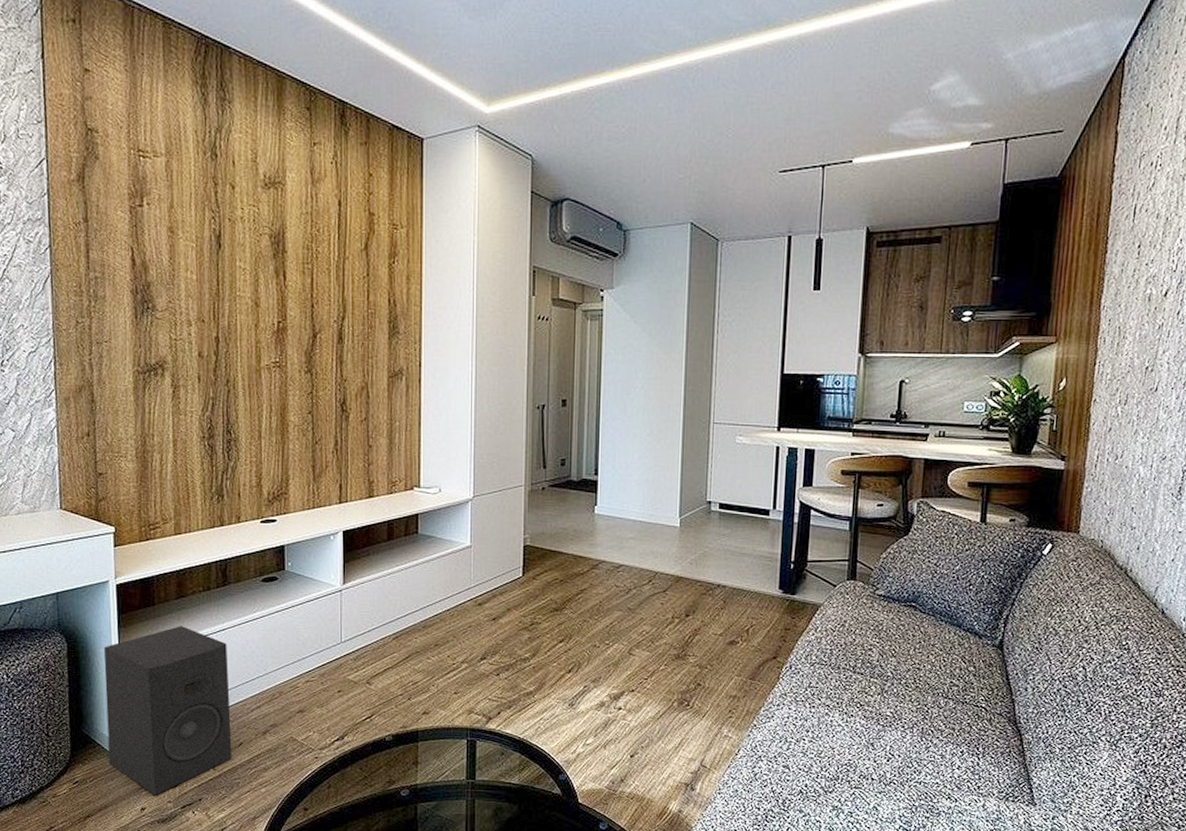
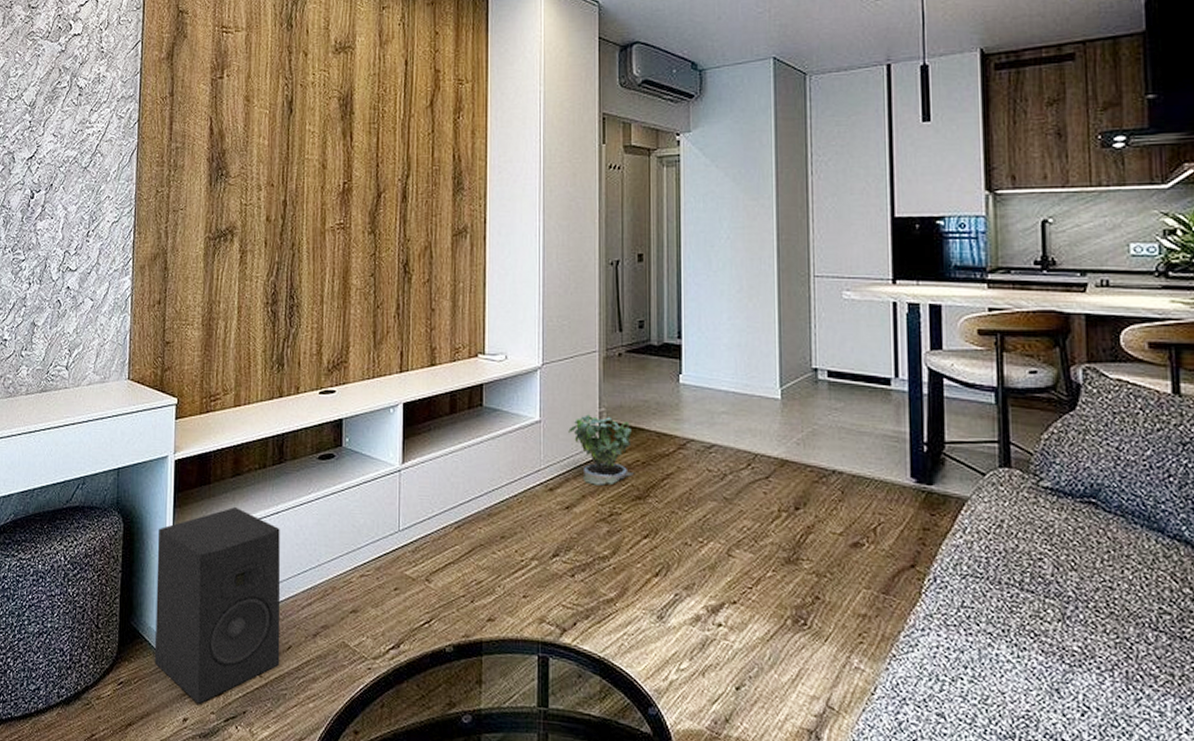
potted plant: none [496,540,554,600] -> present [568,414,635,486]

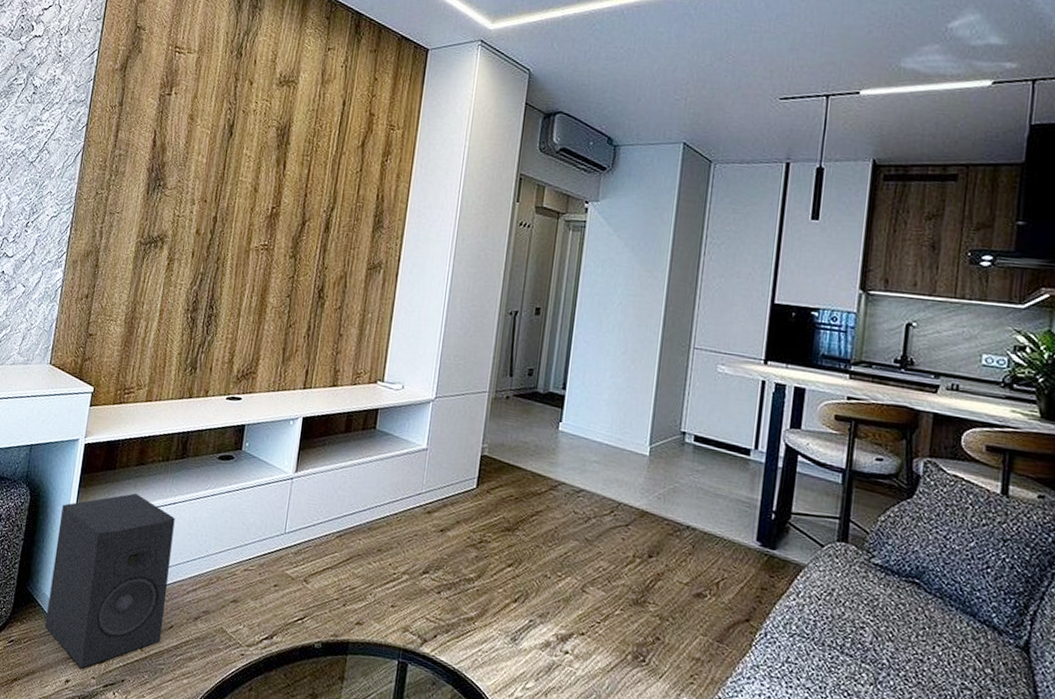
potted plant: present [568,414,635,486] -> none [451,448,509,515]

